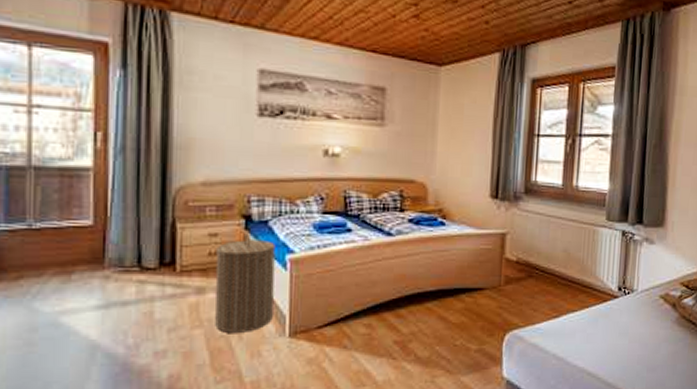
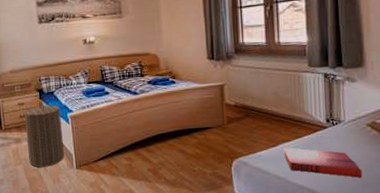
hardback book: none [567,319,649,360] -> present [284,147,363,178]

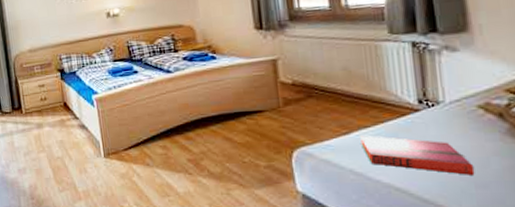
laundry hamper: present [24,101,64,167] -> none [45,82,91,155]

